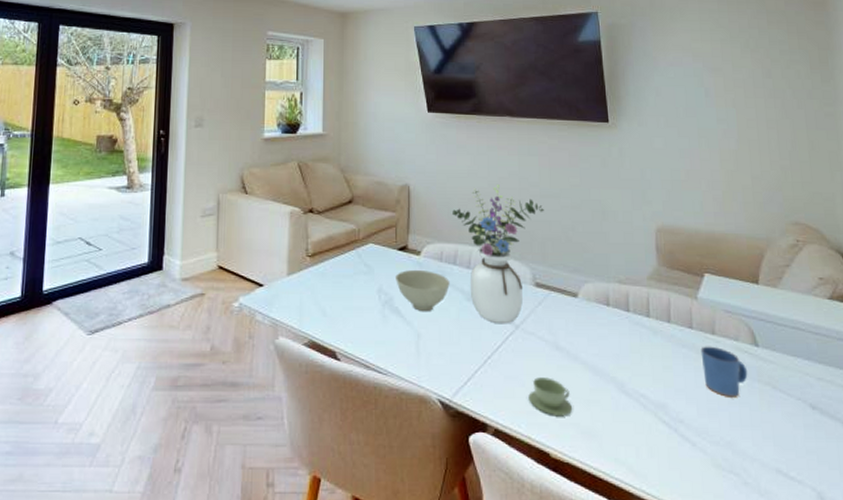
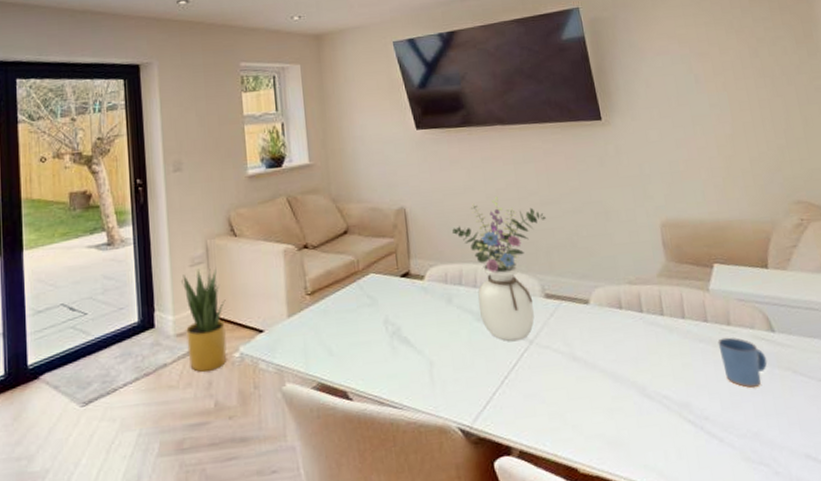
planter: none [191,220,230,316] -> present [181,268,227,372]
bowl: present [396,269,450,311] -> none [401,294,458,338]
teacup: present [528,377,573,415] -> none [550,390,597,429]

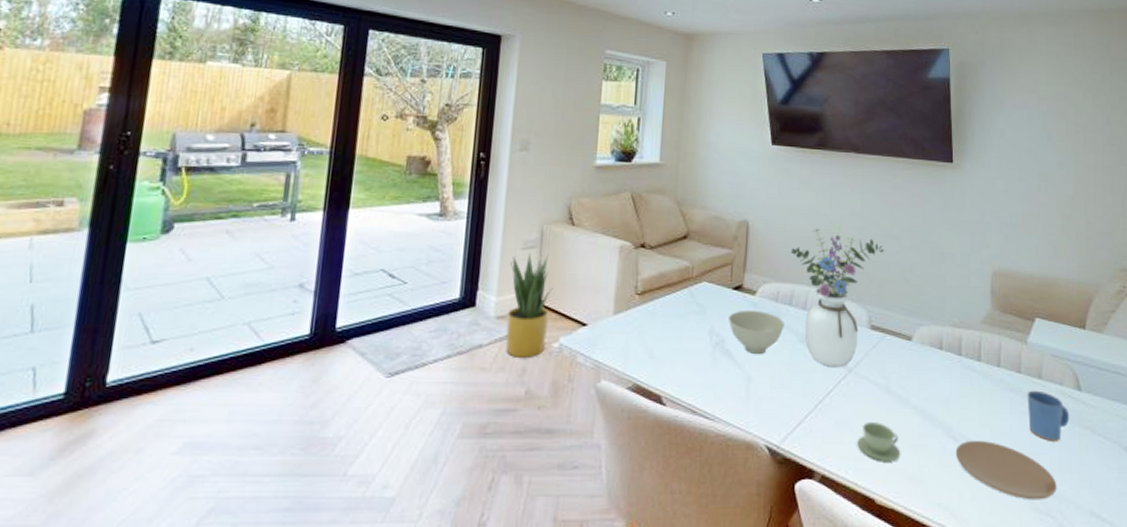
bowl: none [401,294,458,338] -> present [728,309,785,354]
teacup: none [550,390,597,429] -> present [857,422,901,461]
plate: none [652,395,766,451] -> present [955,440,1057,500]

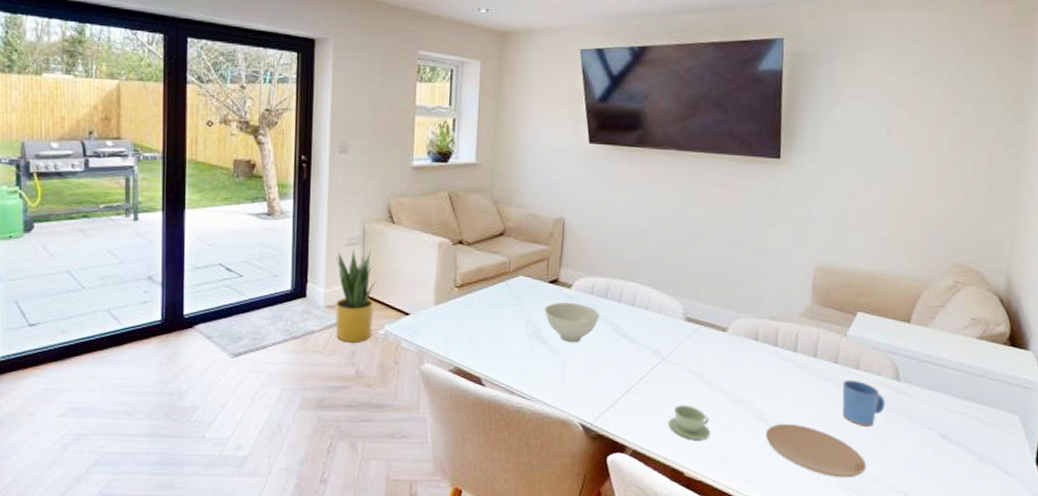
bouquet: present [791,223,884,368] -> none [607,220,702,356]

